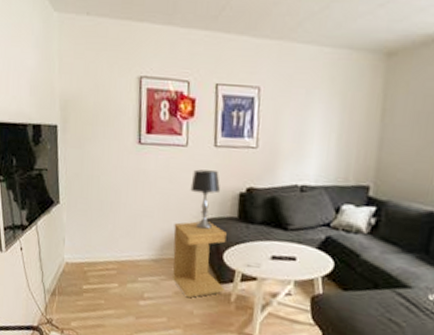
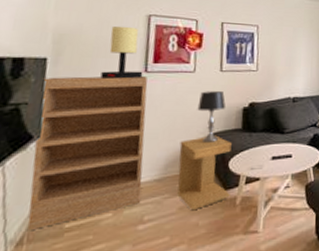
bookcase: none [55,144,142,286] -> present [27,75,148,231]
table lamp: none [100,90,137,151] -> present [100,26,143,79]

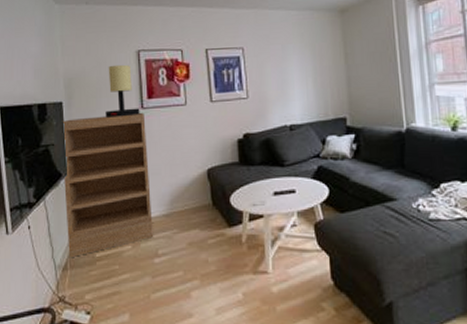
side table: present [177,135,232,211] -> none [181,170,235,247]
table lamp: present [197,91,226,144] -> none [193,123,220,179]

